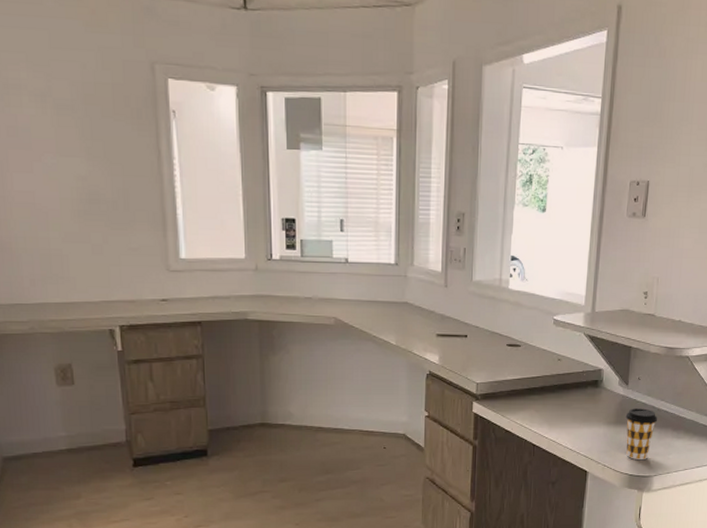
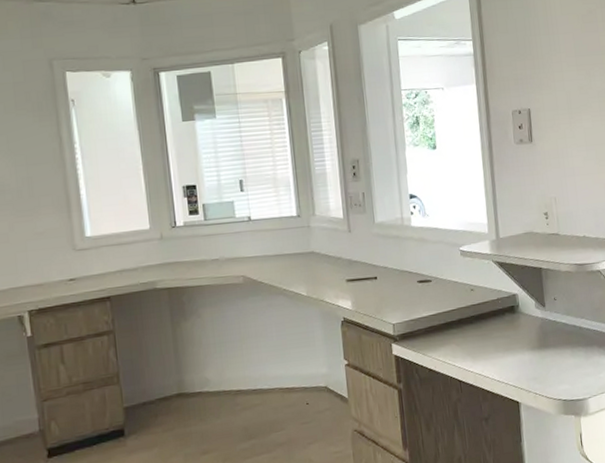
coffee cup: present [625,408,658,461] -> none [548,328,582,384]

